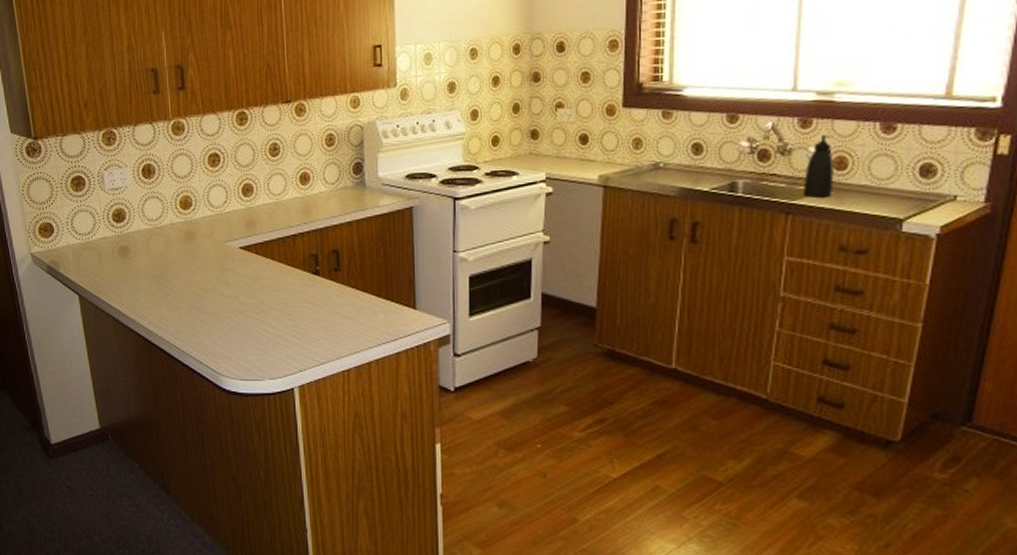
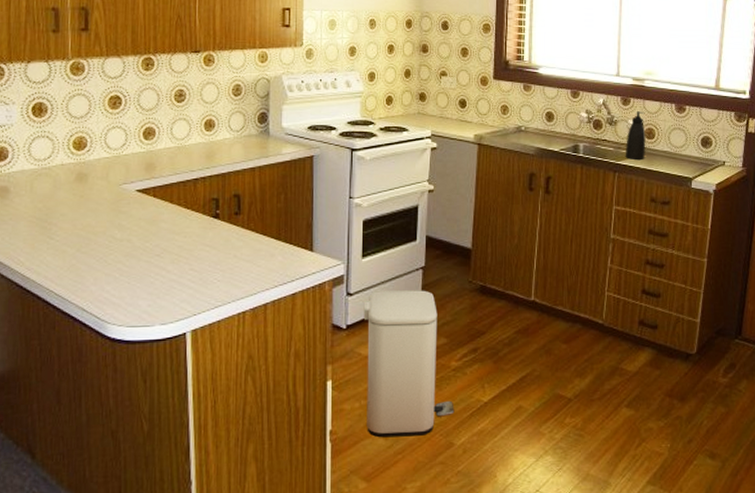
pedal bin: none [472,353,578,508] -> present [363,290,455,438]

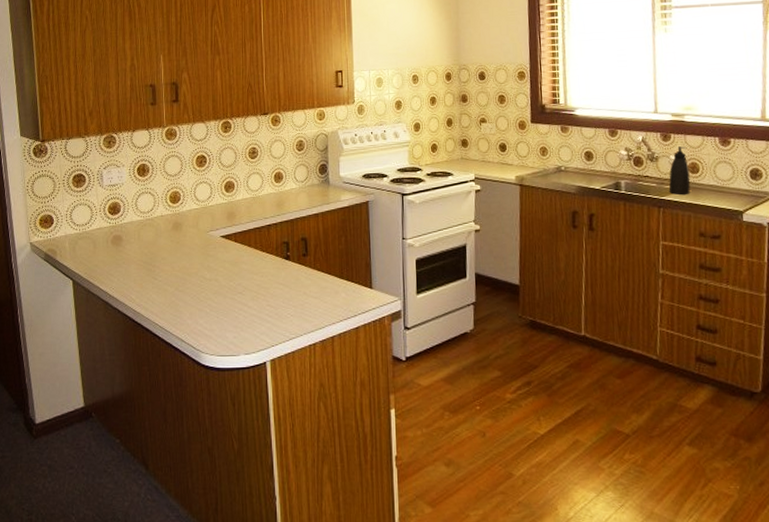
pedal bin: present [363,290,455,438] -> none [420,325,512,465]

